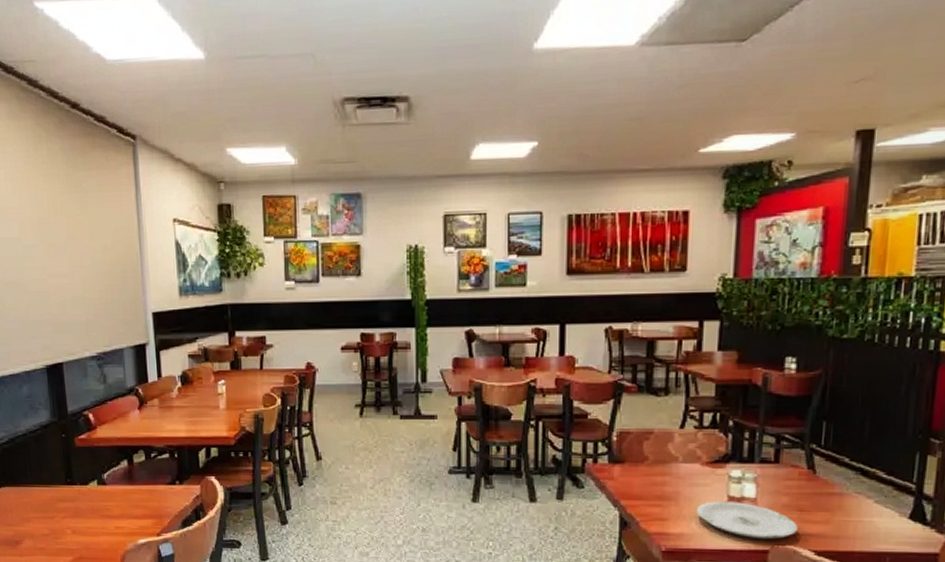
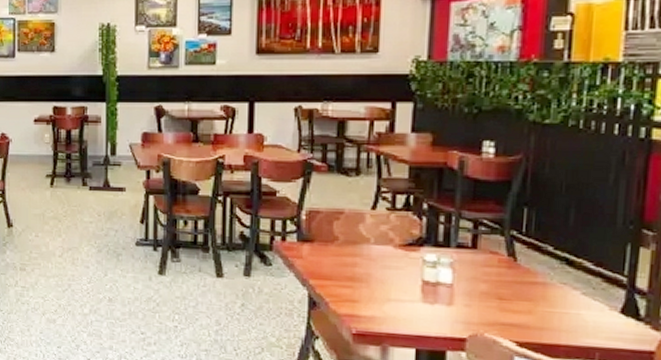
plate: present [696,501,798,540] -> none [388,285,498,328]

